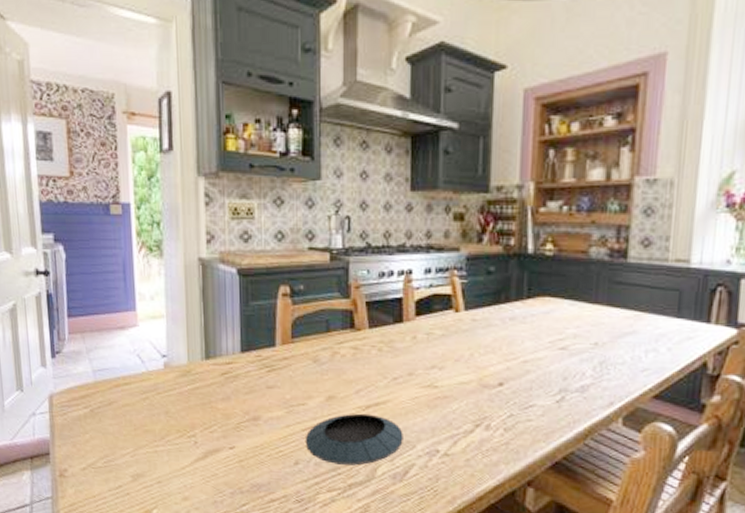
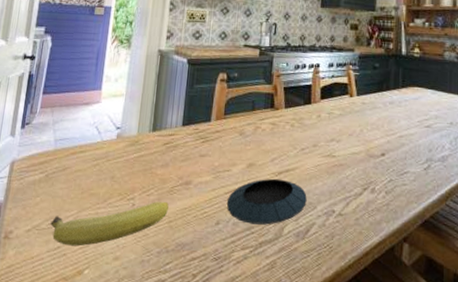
fruit: none [106,439,237,486] -> present [50,202,169,247]

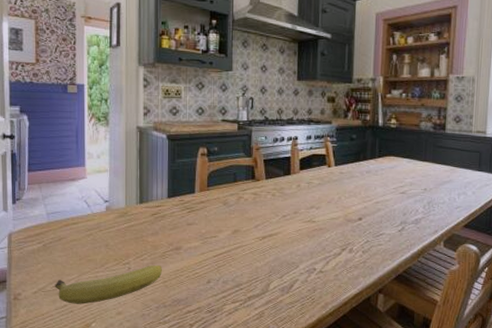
saucer: present [226,178,307,225] -> none [215,242,290,282]

